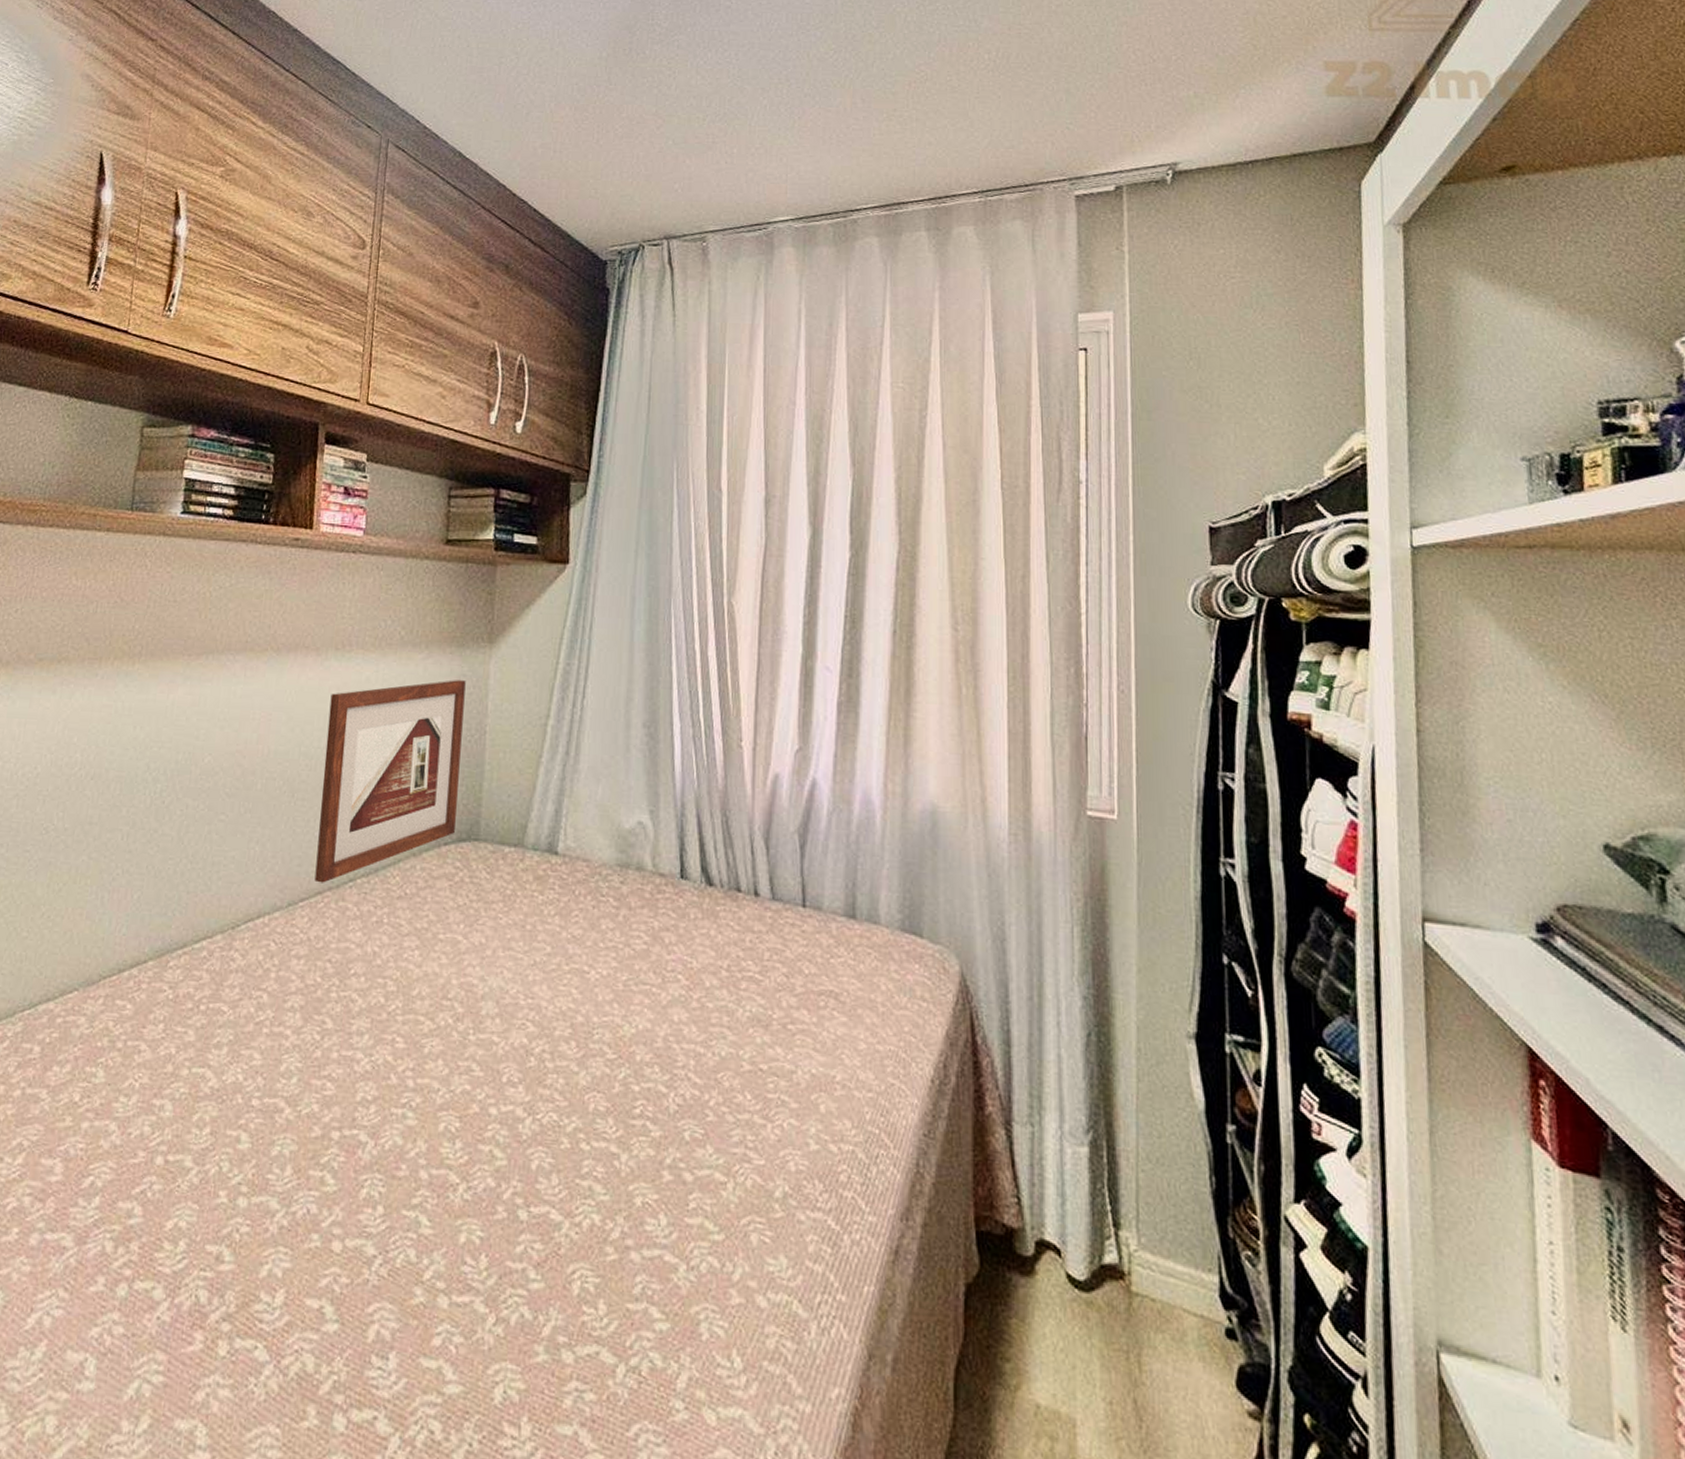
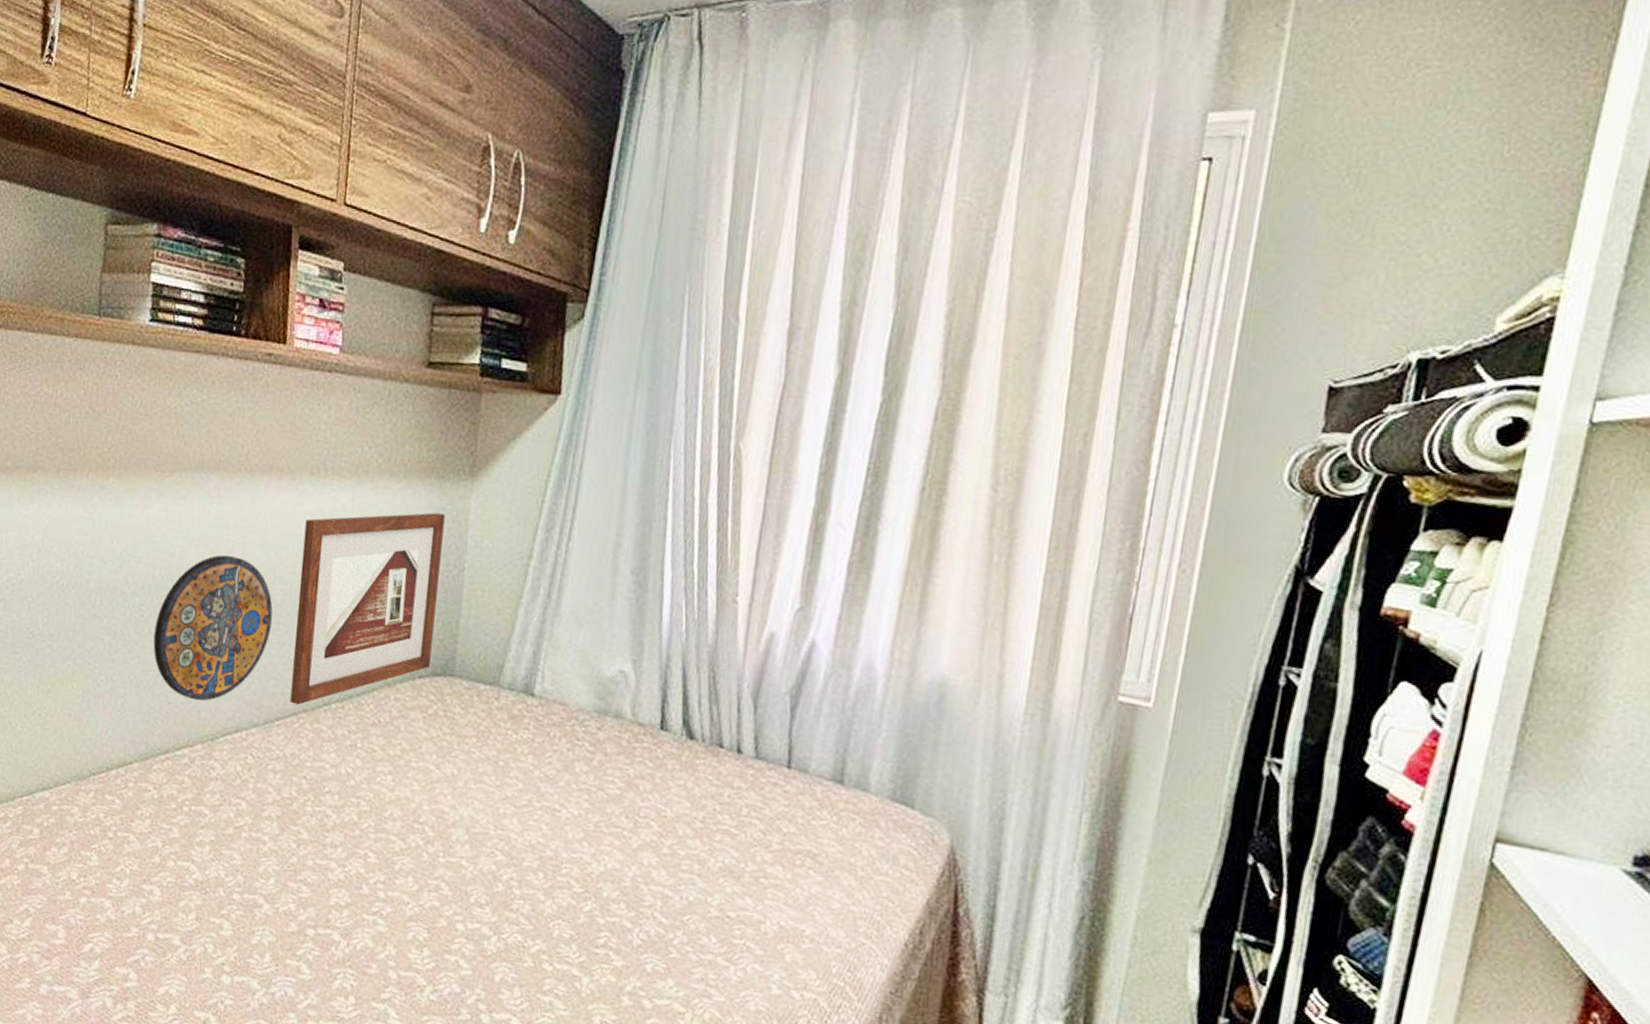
manhole cover: none [173,734,298,888] -> present [153,555,273,701]

